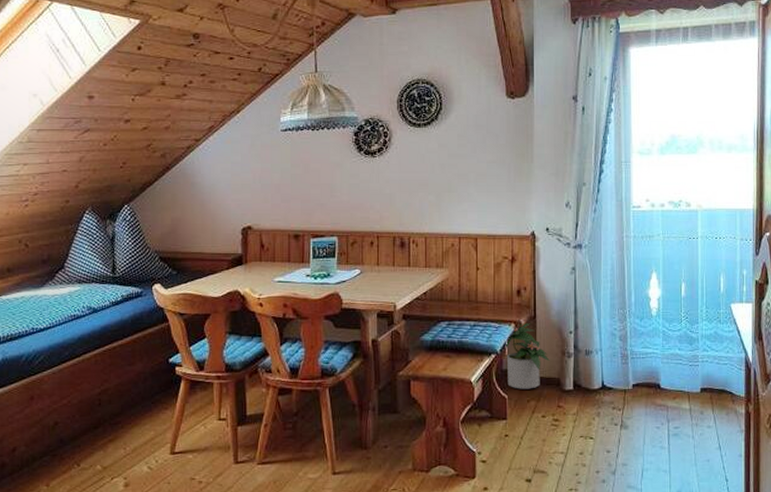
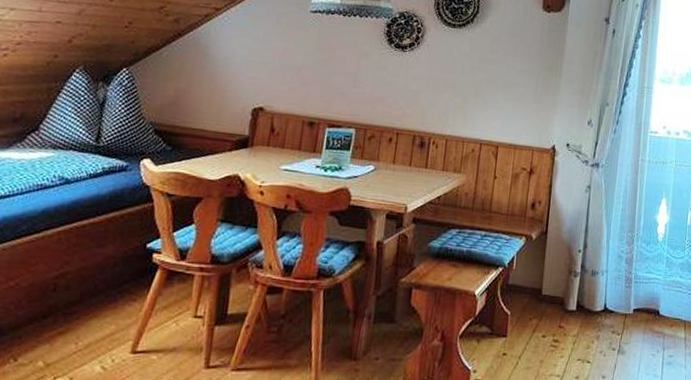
potted plant: present [505,323,550,389] -> none [512,238,556,307]

